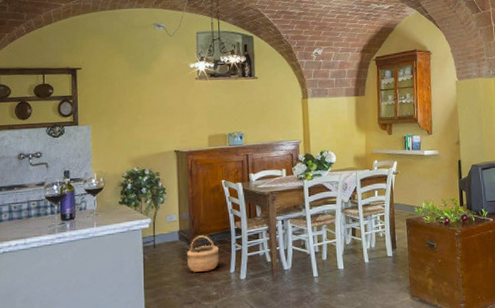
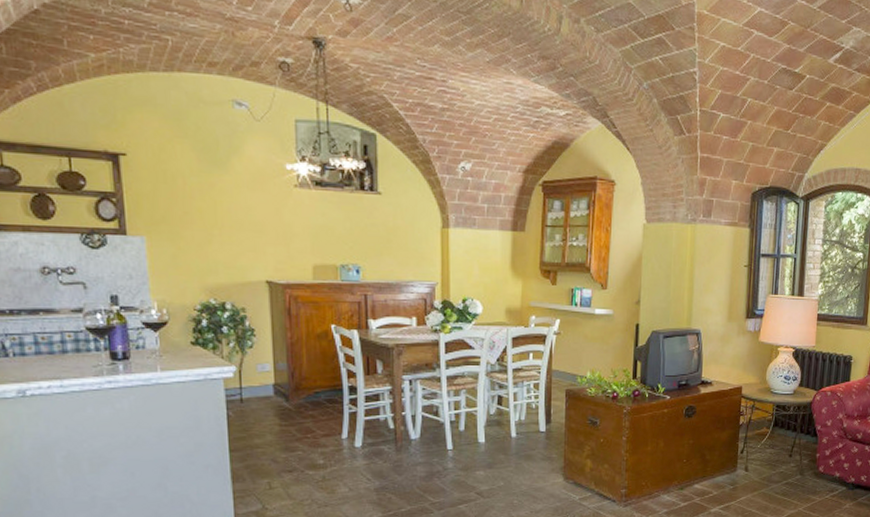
wicker basket: present [186,235,220,272] -> none [284,391,328,435]

